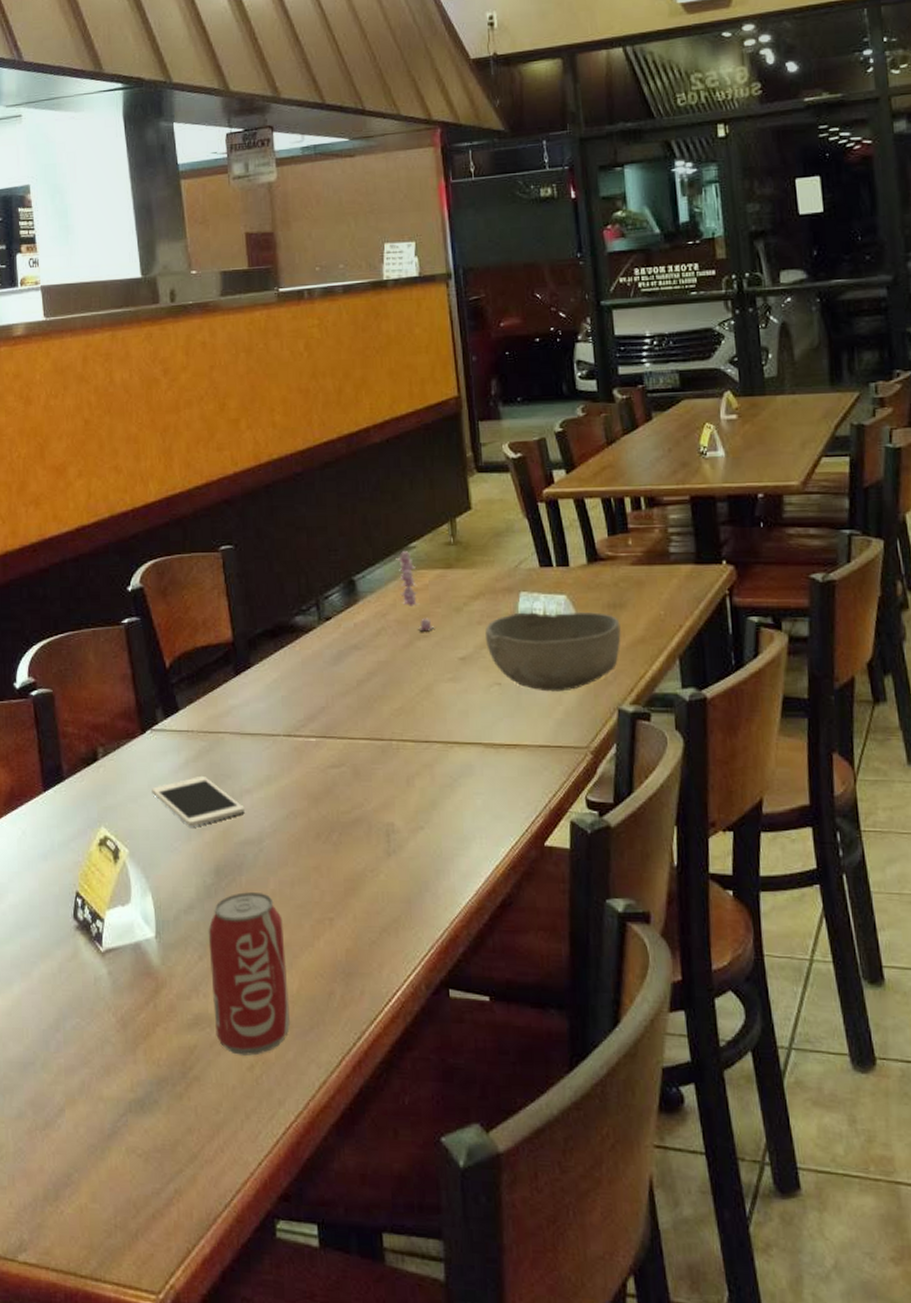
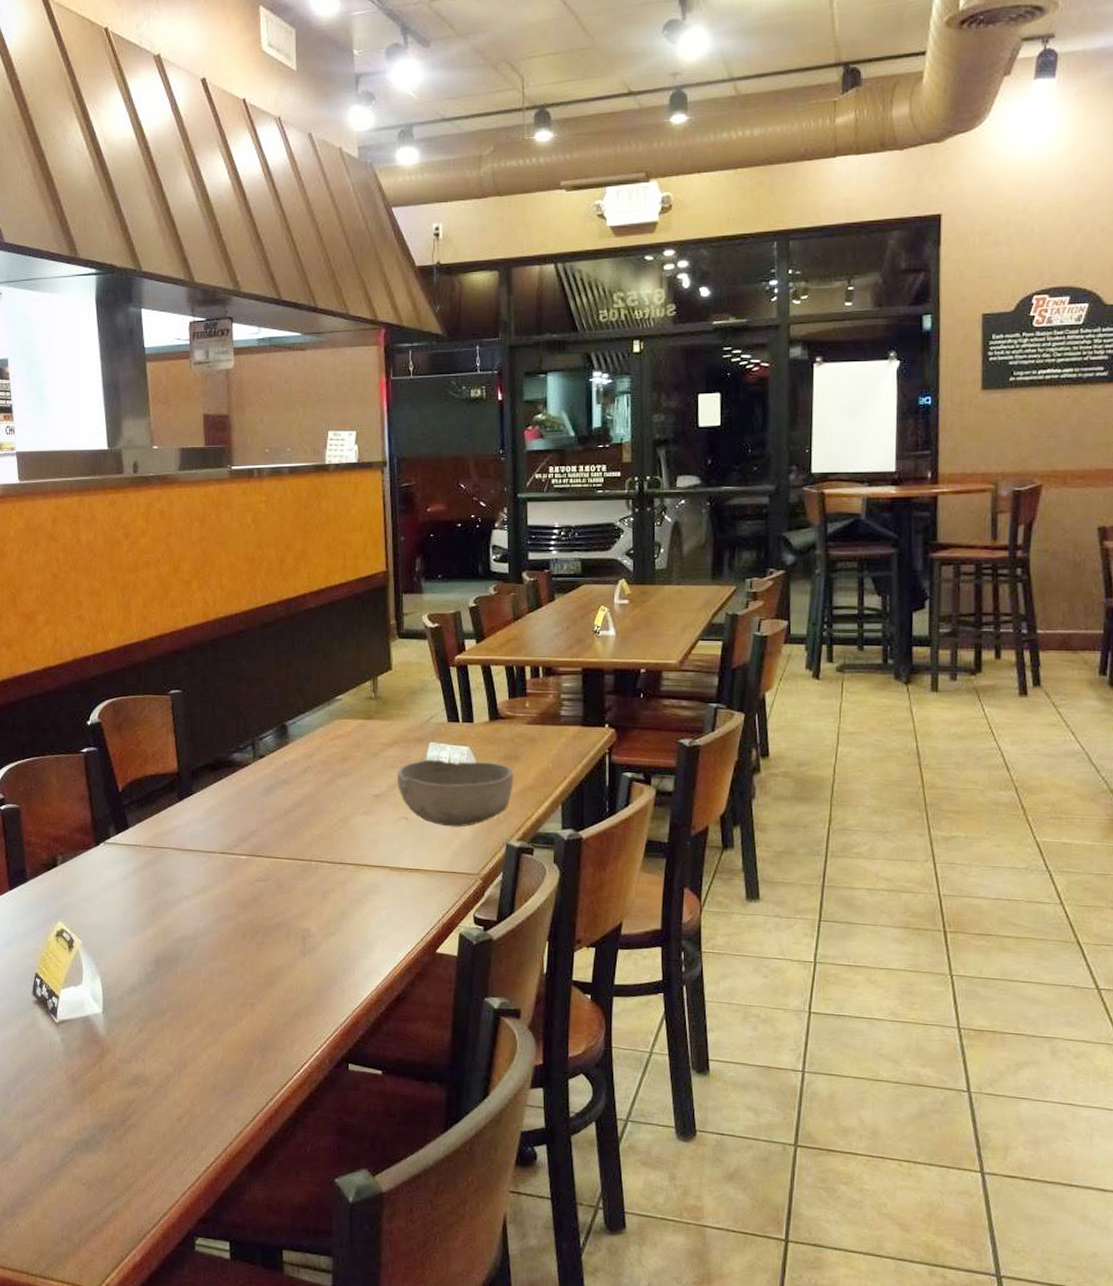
cell phone: present [152,775,245,827] -> none [103,882,182,925]
beverage can: present [208,891,291,1056] -> none [147,978,215,1110]
flower: present [396,551,435,630] -> none [323,702,354,771]

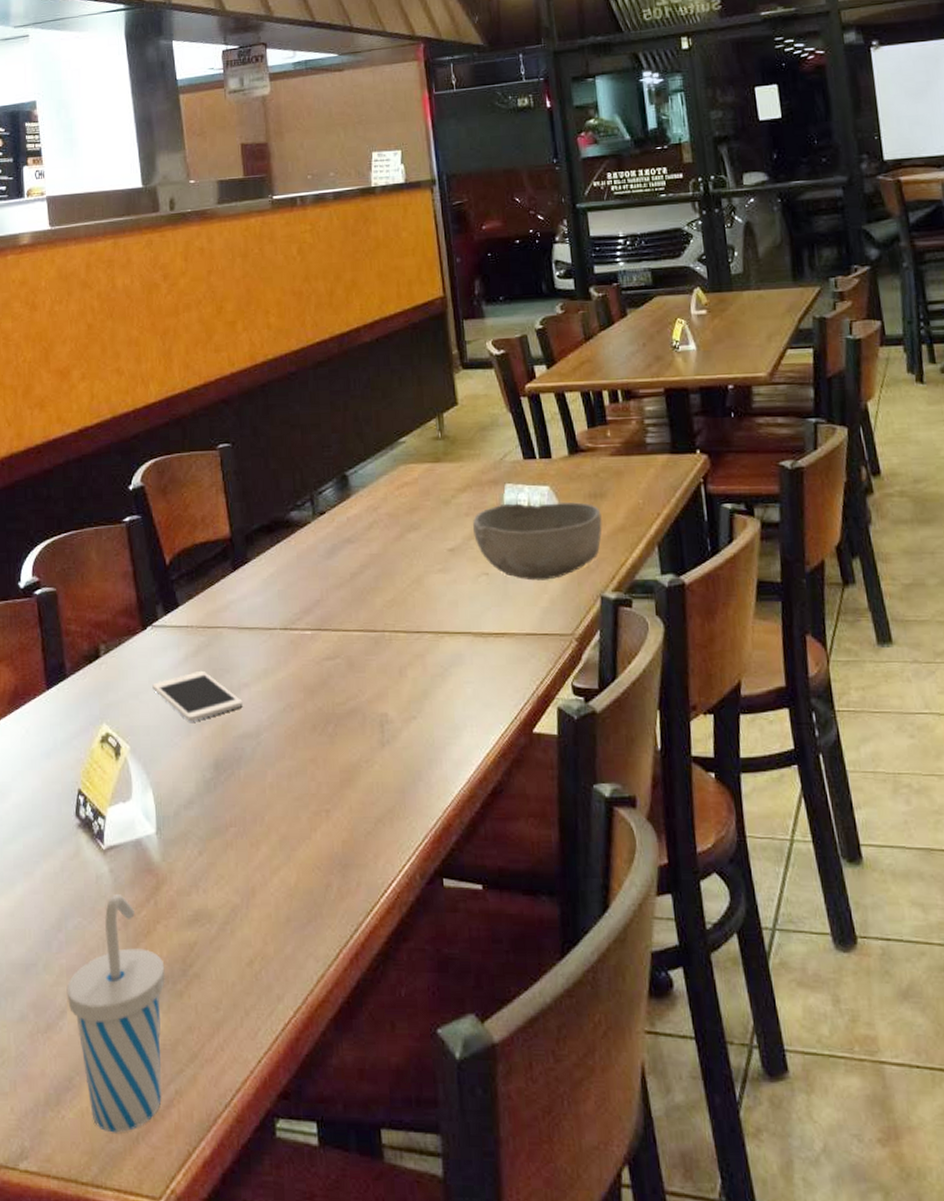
cup: none [22,1058,107,1240] -> present [66,894,165,1133]
cell phone: none [103,882,182,925] -> present [152,670,243,722]

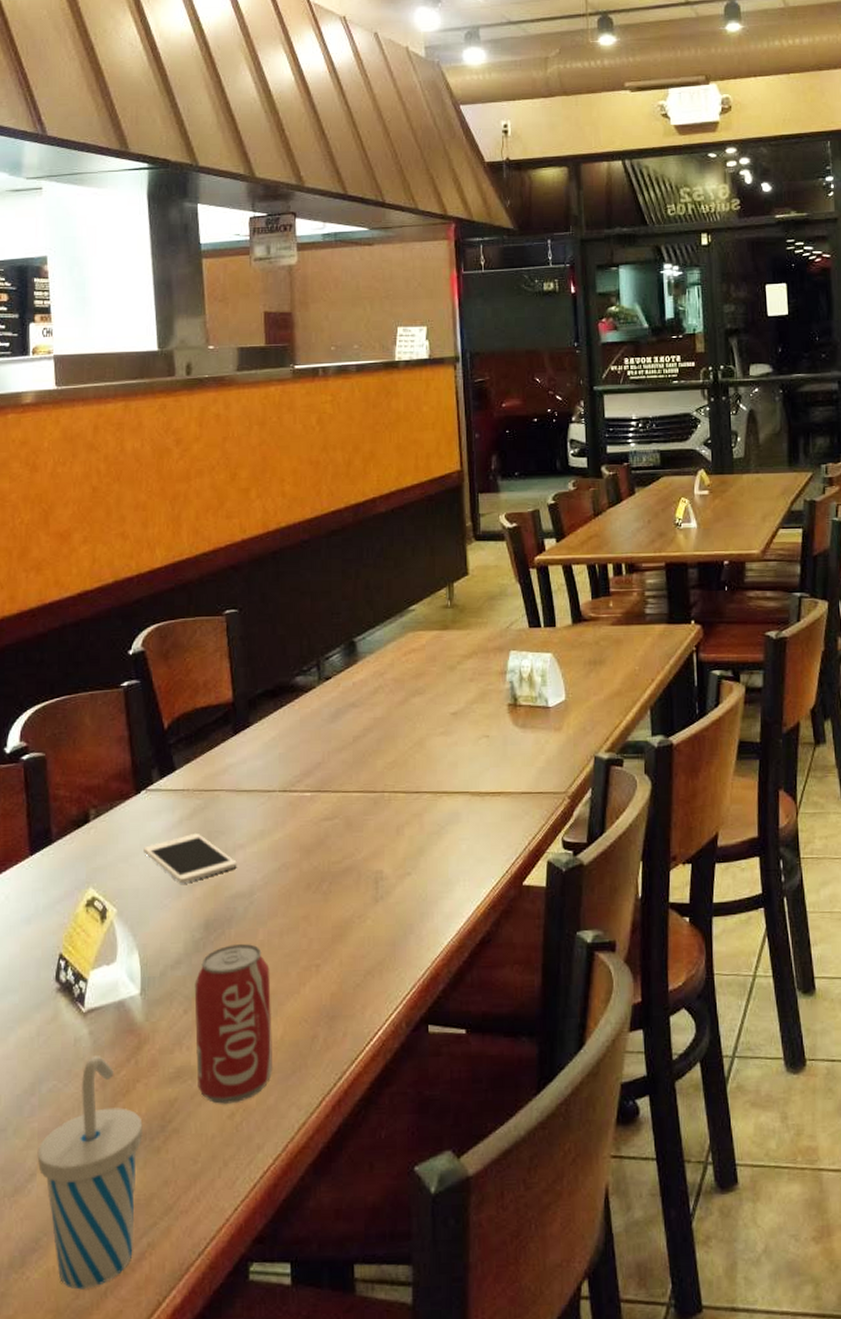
beverage can: none [207,785,289,951] -> present [194,943,273,1104]
bowl: present [473,501,602,581] -> none [477,667,600,742]

